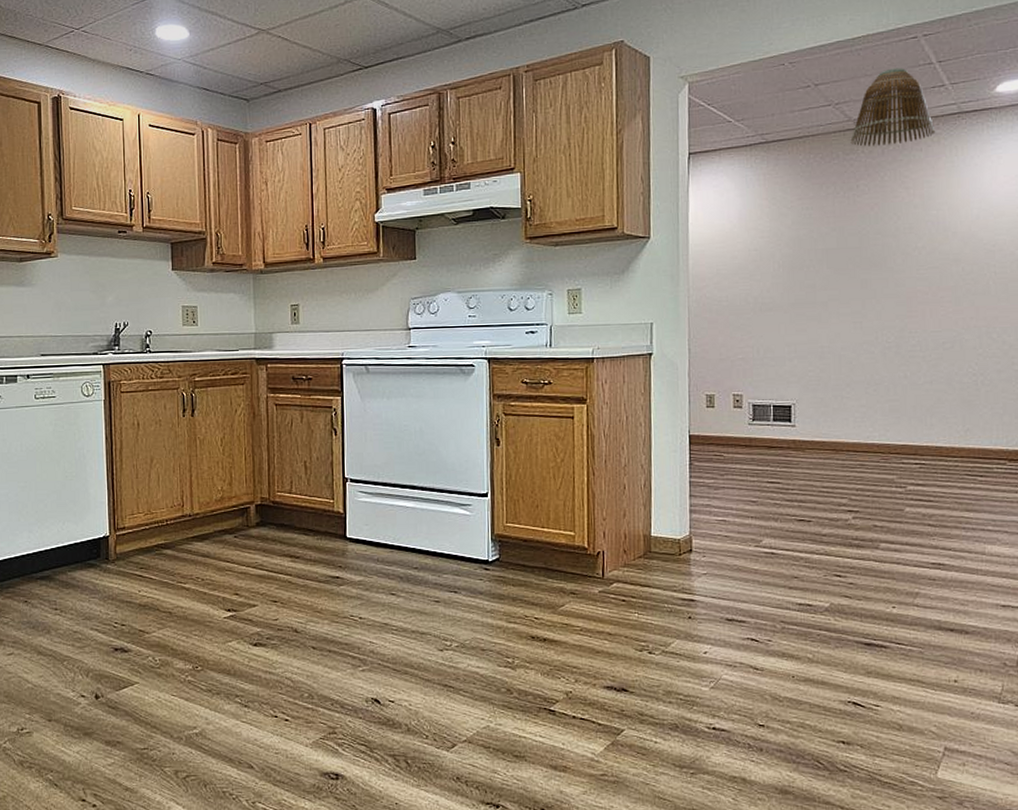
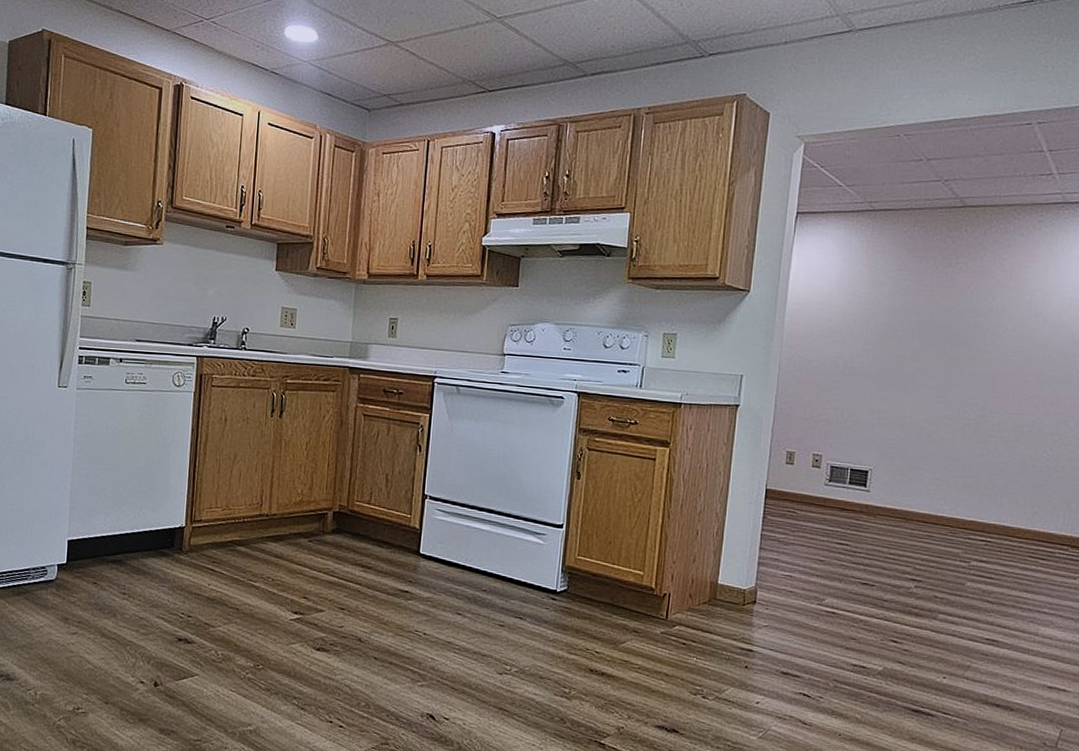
lamp shade: present [850,67,936,147] -> none [955,151,1039,227]

